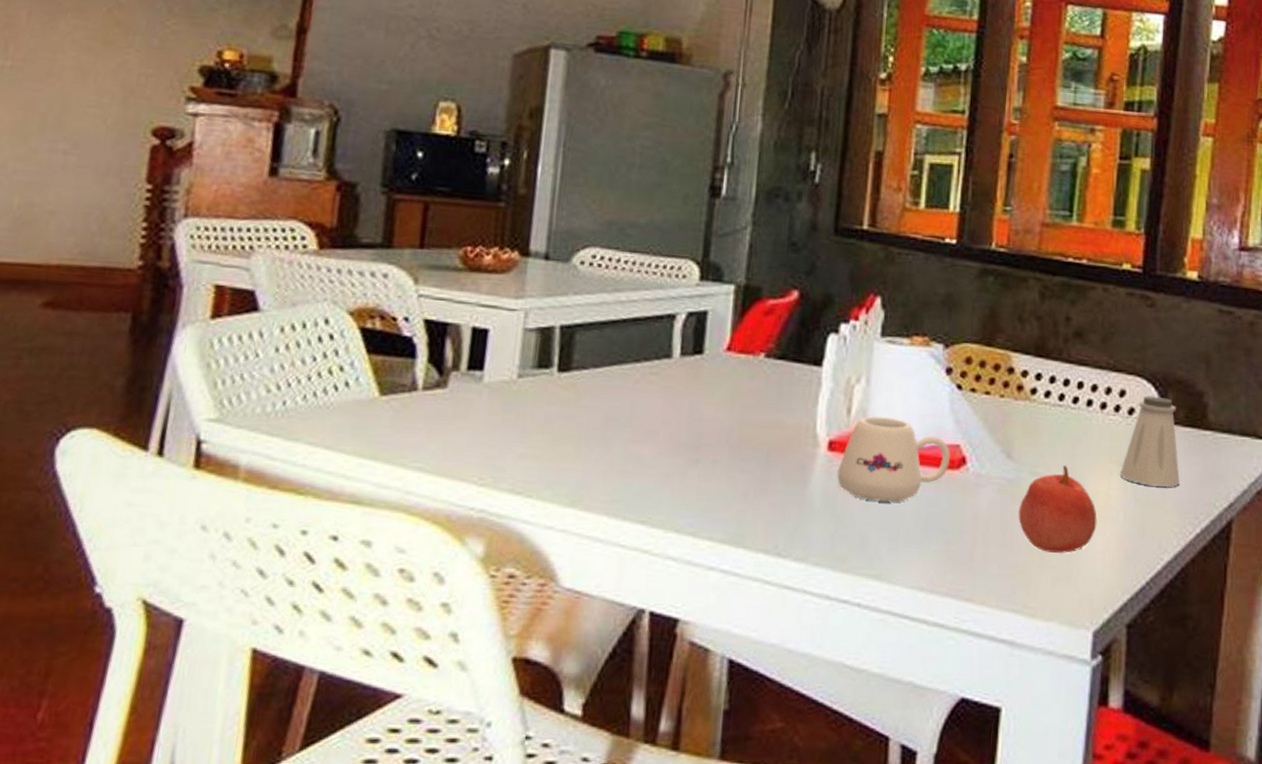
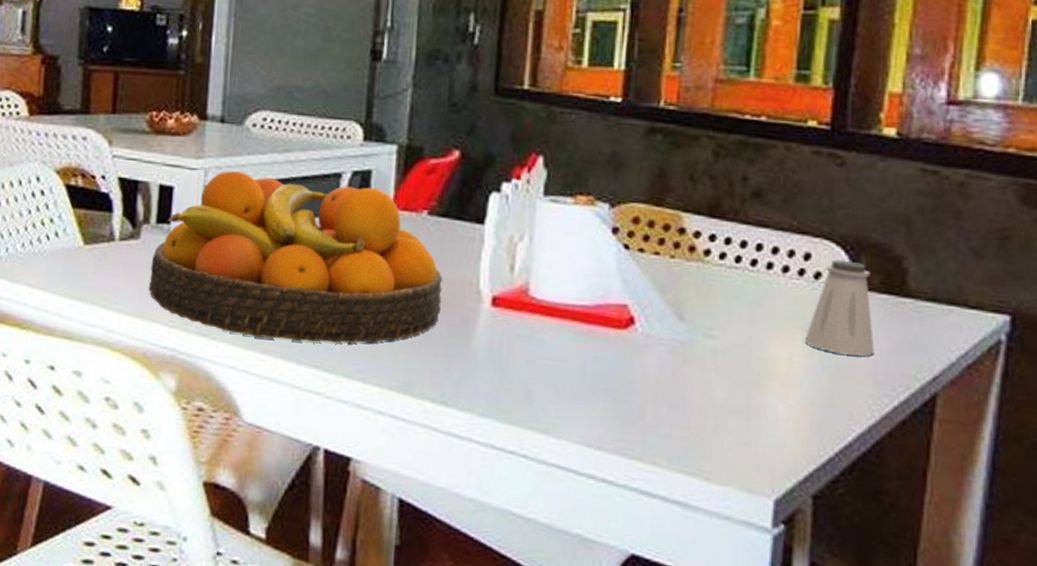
fruit bowl: none [456,312,779,496] -> present [149,171,442,343]
mug: present [837,416,950,502] -> none [501,274,618,359]
apple: present [1018,465,1097,554] -> none [691,328,779,419]

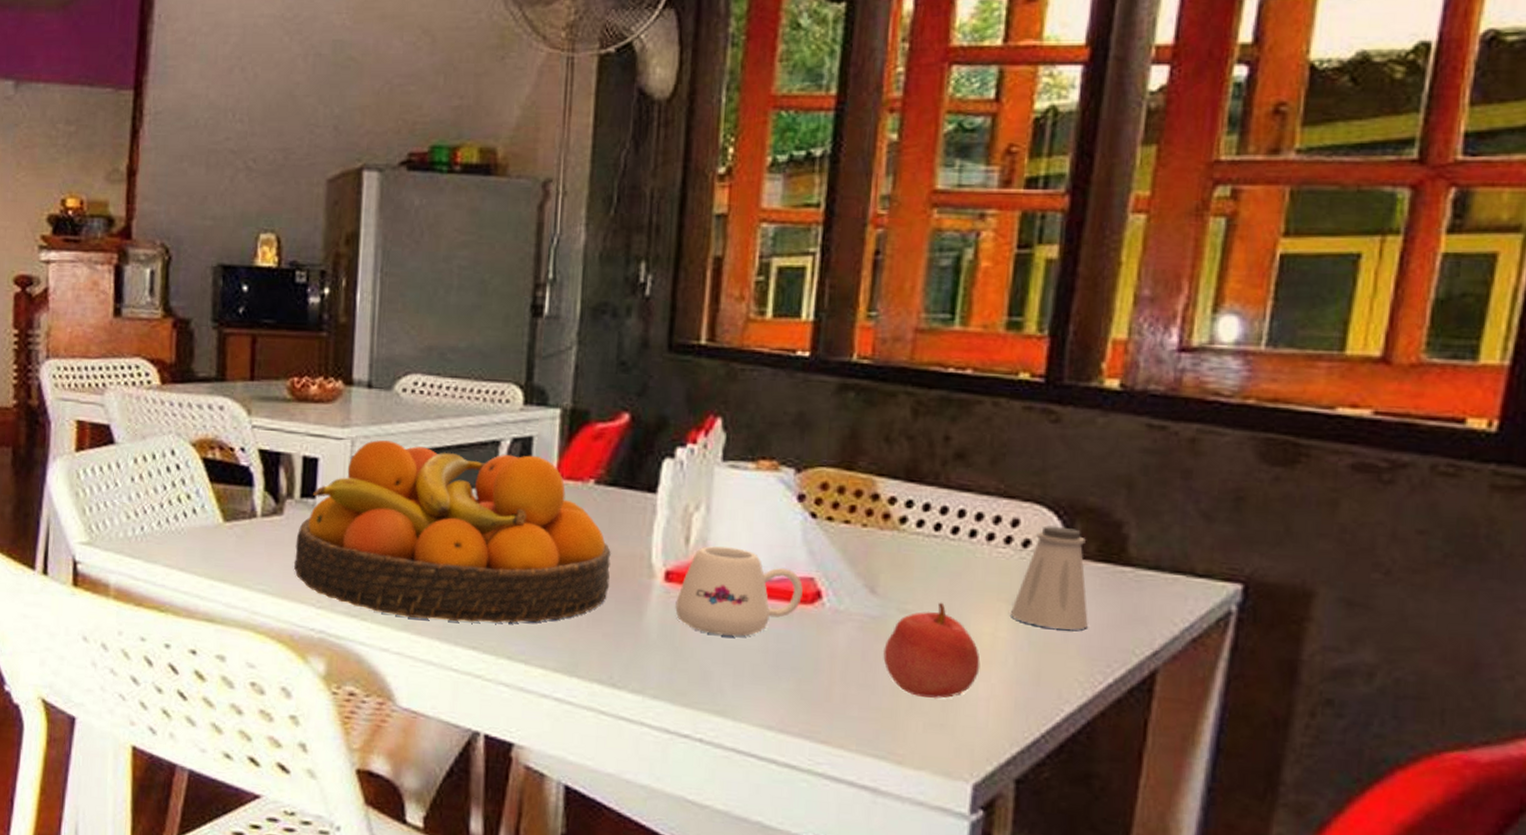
mug: none [501,274,618,359] -> present [675,546,803,637]
apple: none [691,328,779,419] -> present [883,602,981,699]

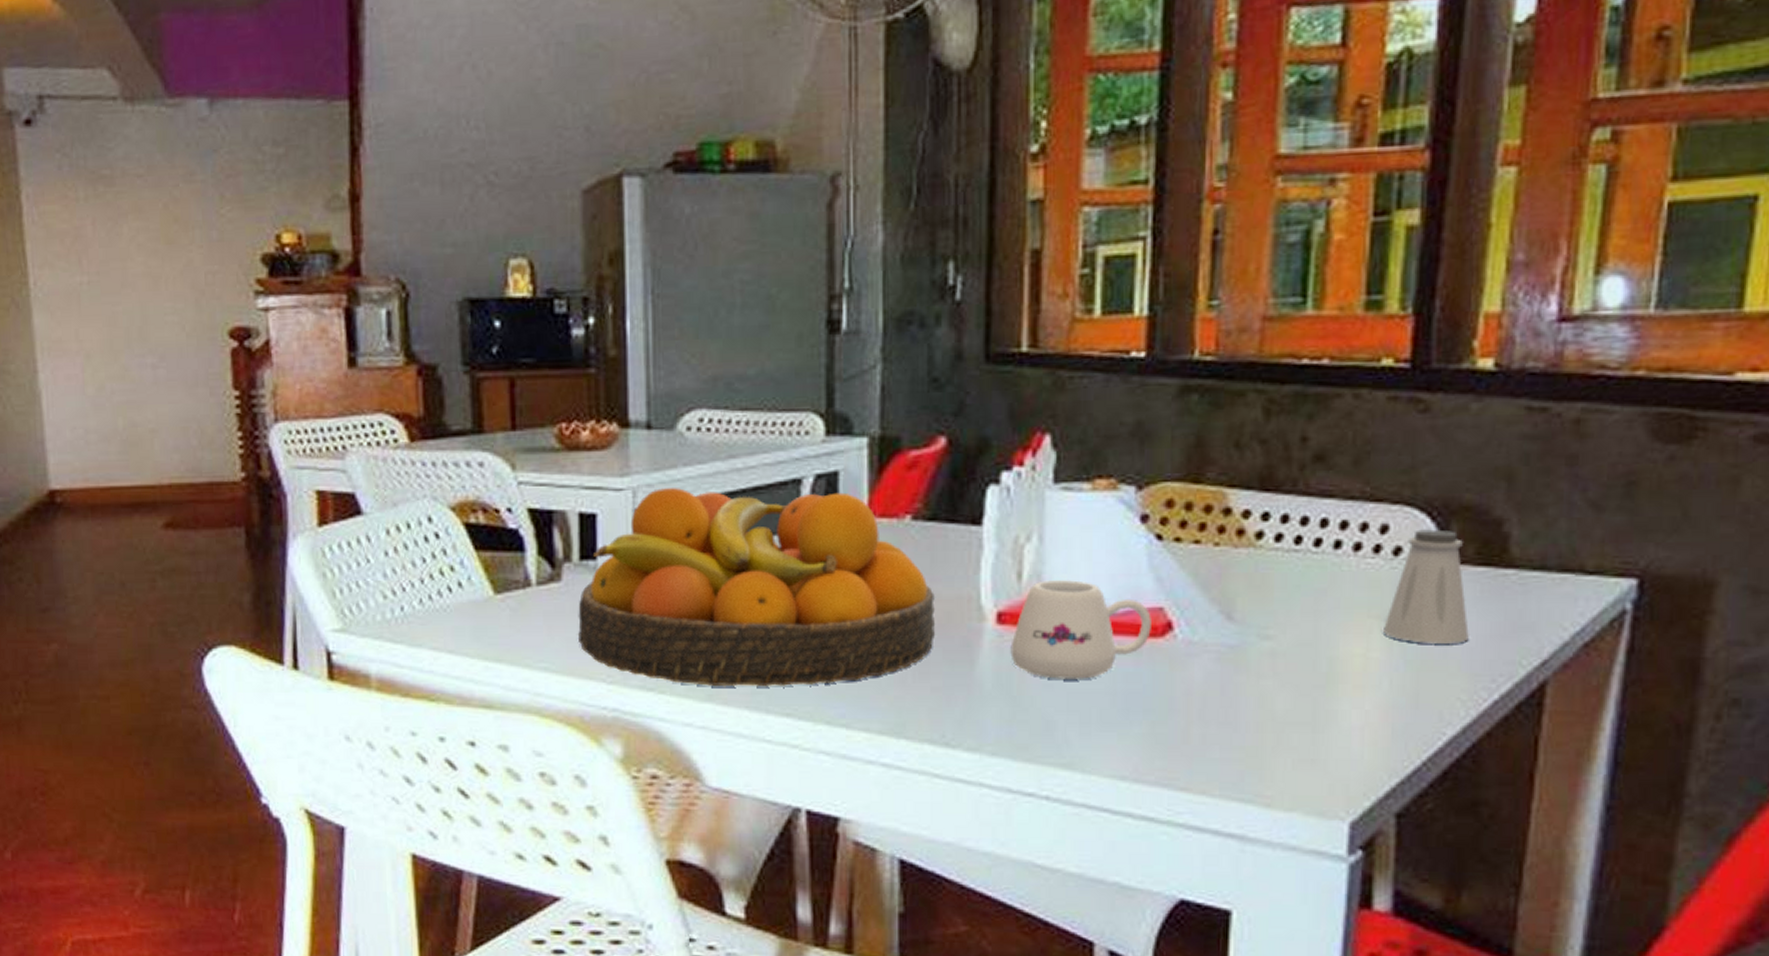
apple: present [883,602,981,699] -> none [1244,624,1352,732]

